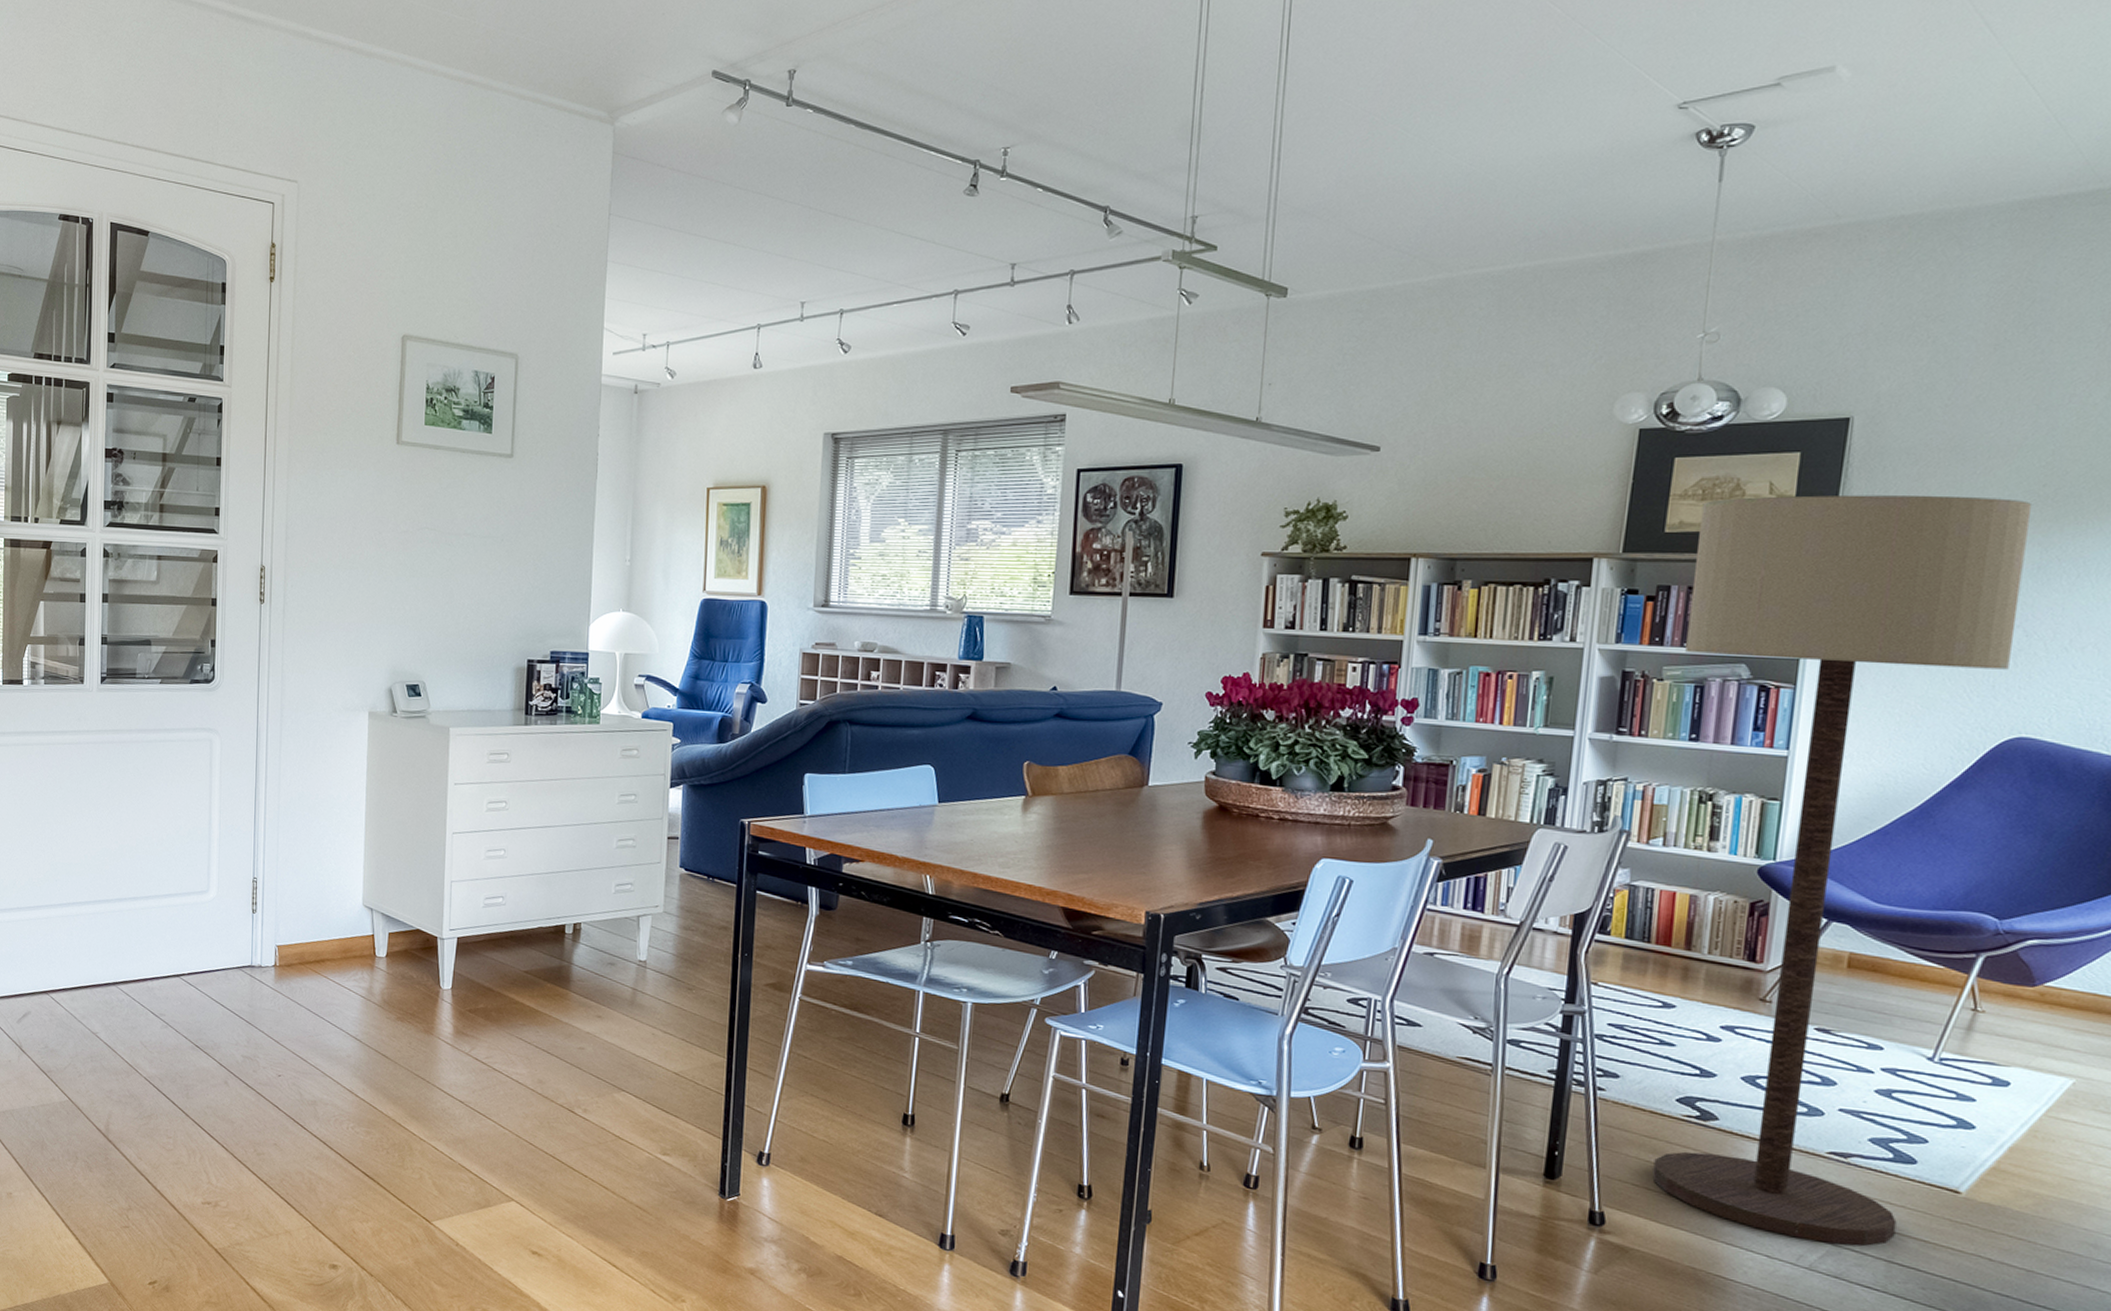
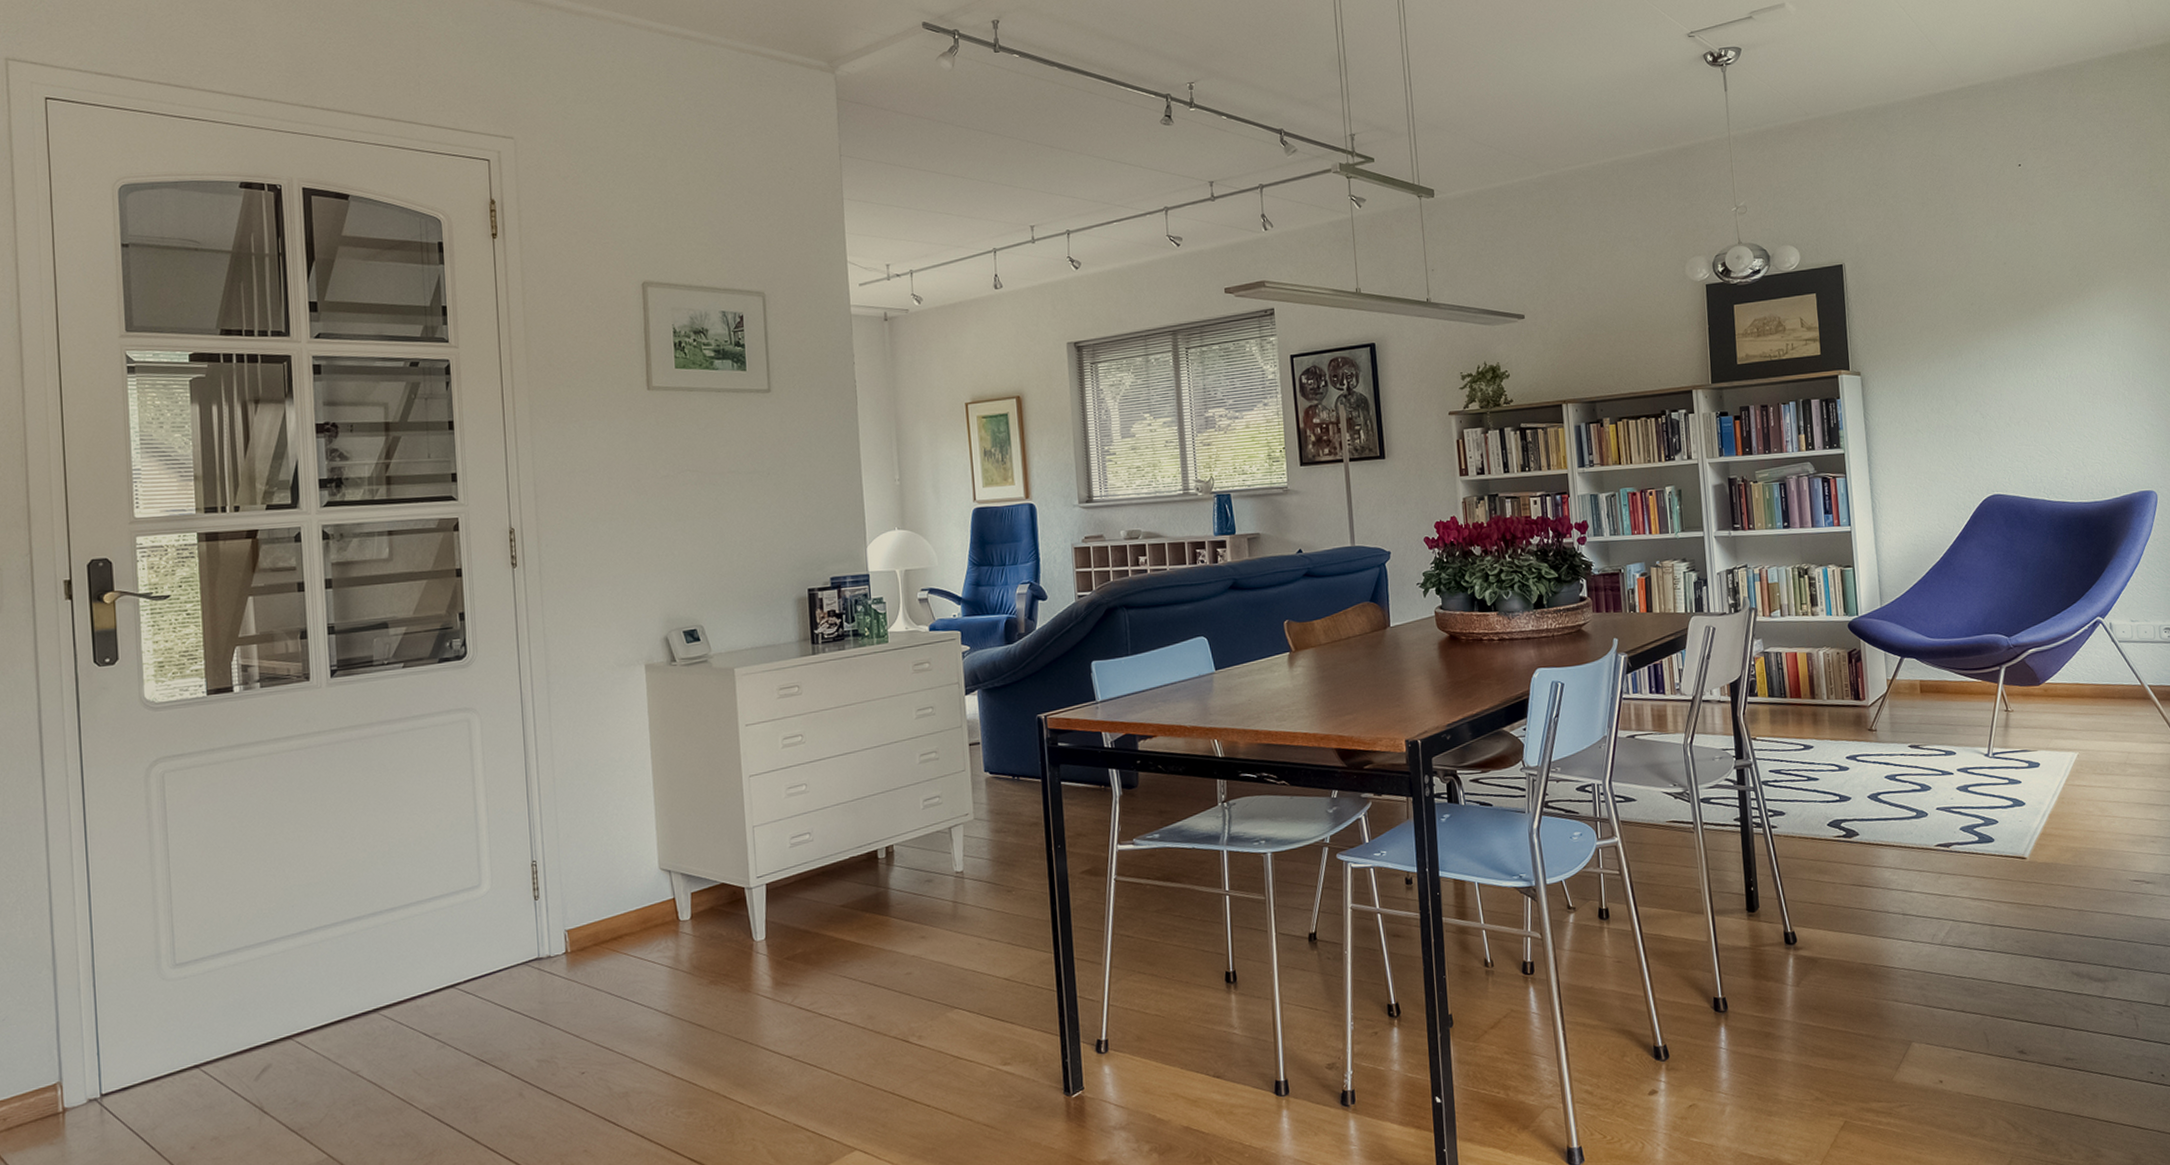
floor lamp: present [1652,494,2033,1246] -> none [1759,316,1992,921]

